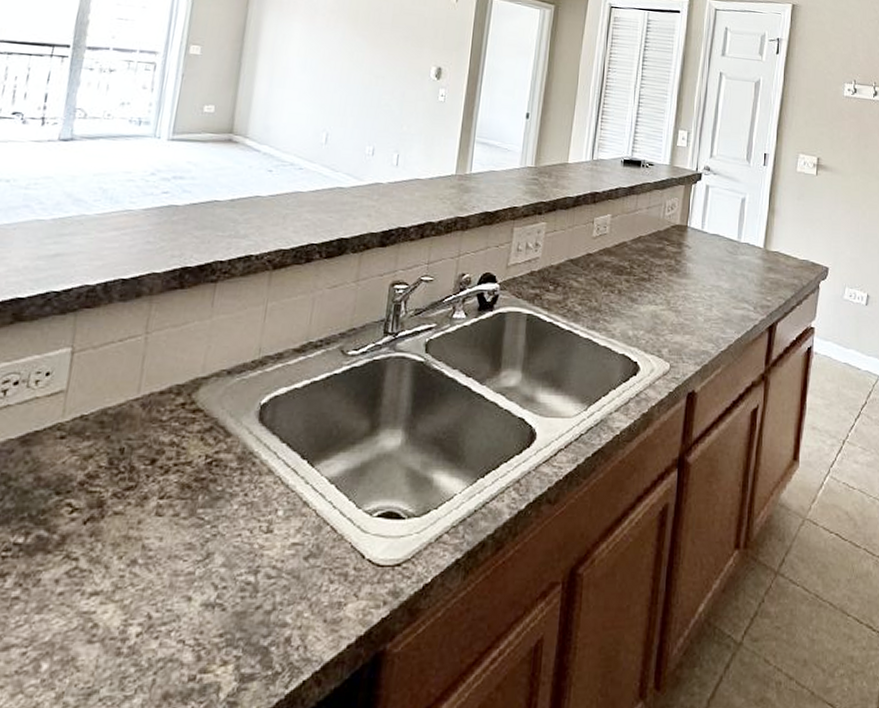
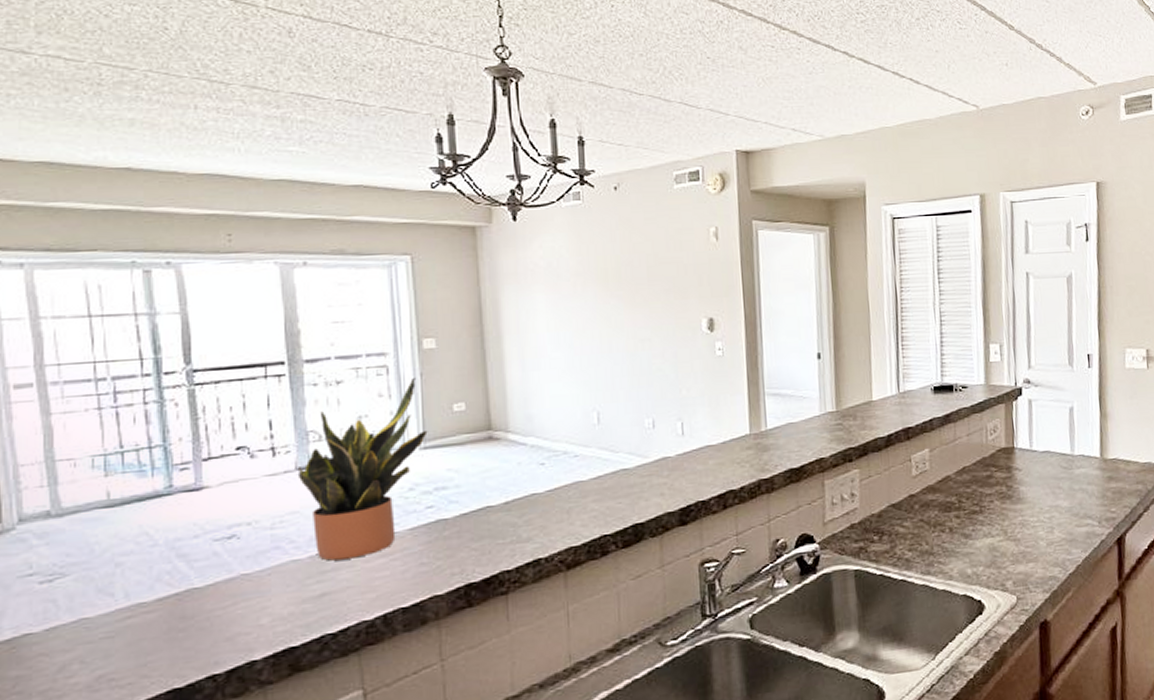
potted plant: none [59,76,178,227] -> present [299,377,428,561]

